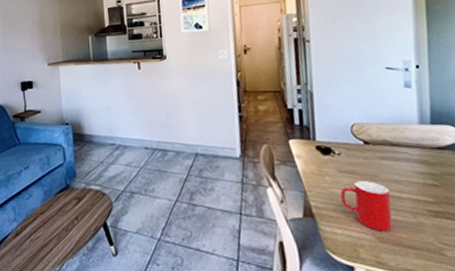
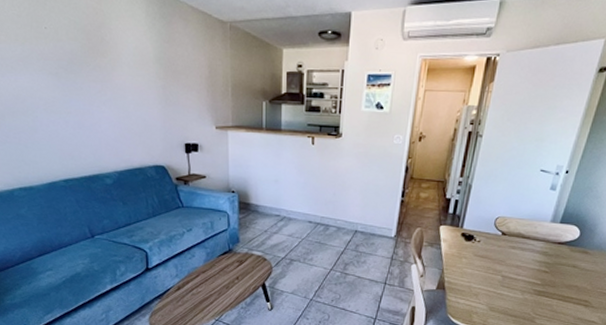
cup: present [340,181,393,231] -> none [470,264,510,303]

